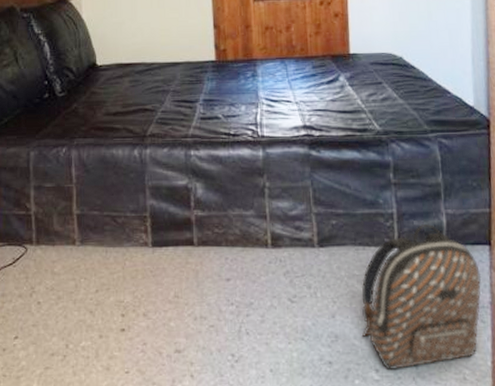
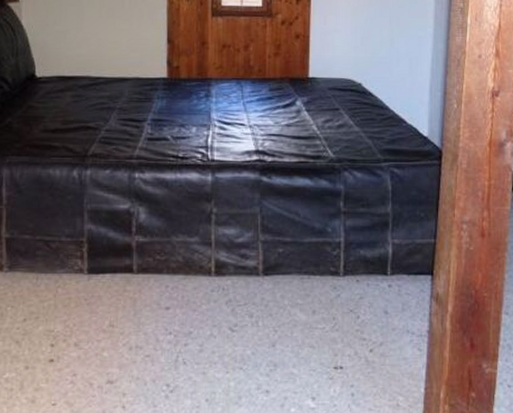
backpack: present [361,223,482,369] -> none [302,253,422,397]

